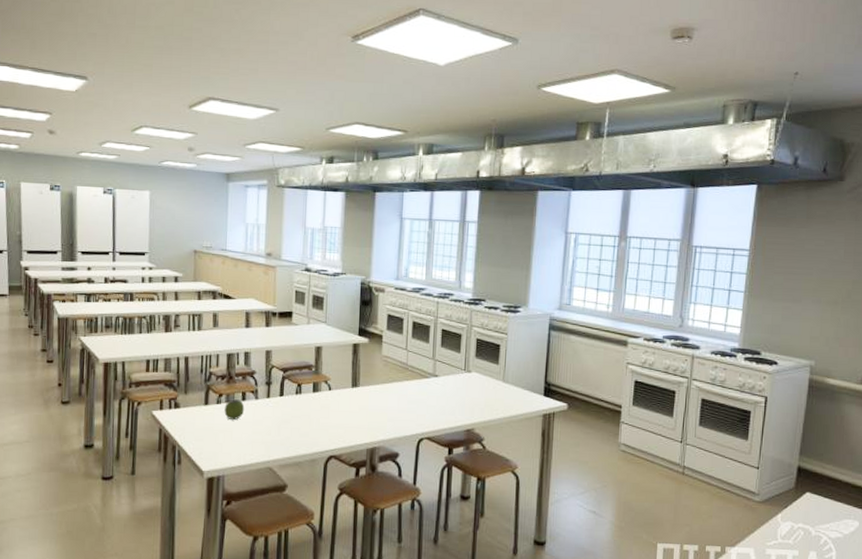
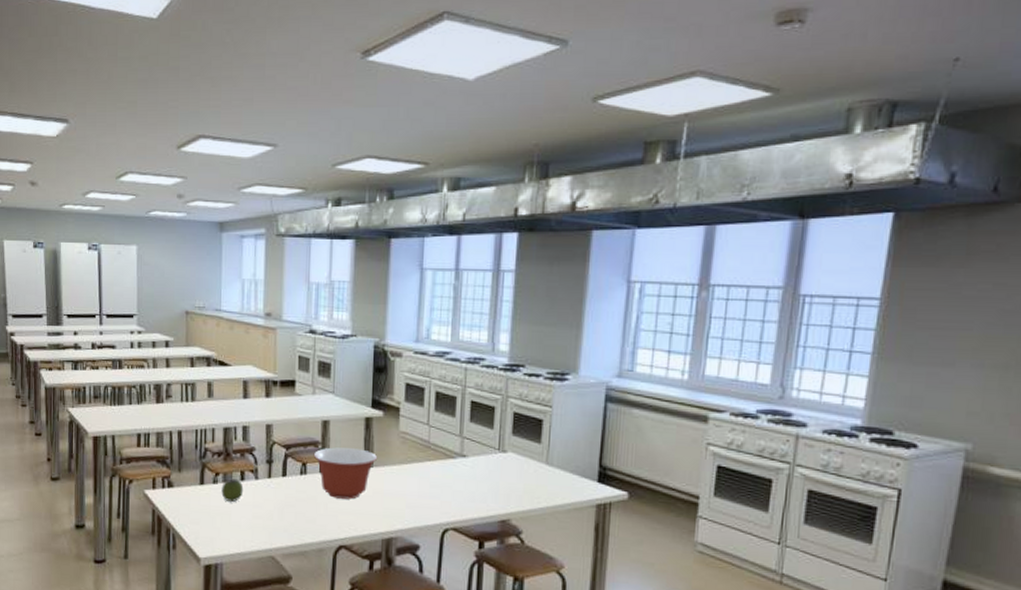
mixing bowl: none [307,370,363,415] -> present [313,447,377,500]

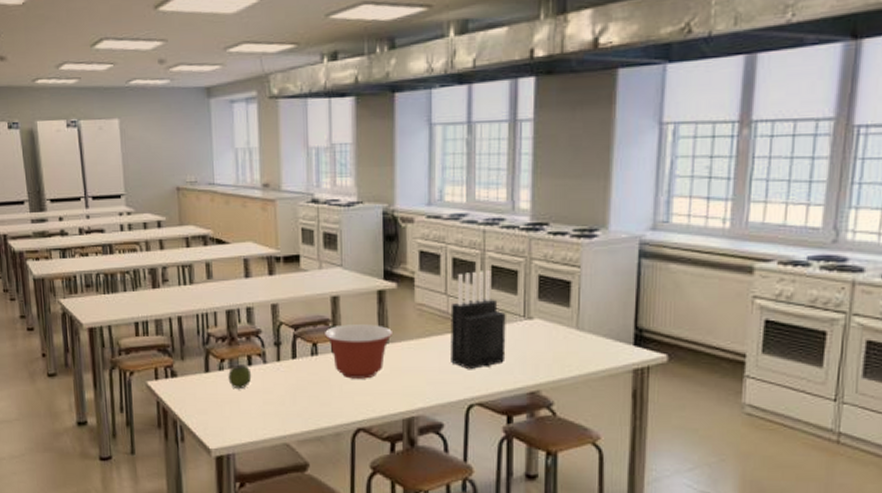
knife block: none [429,404,482,497] -> present [450,269,506,370]

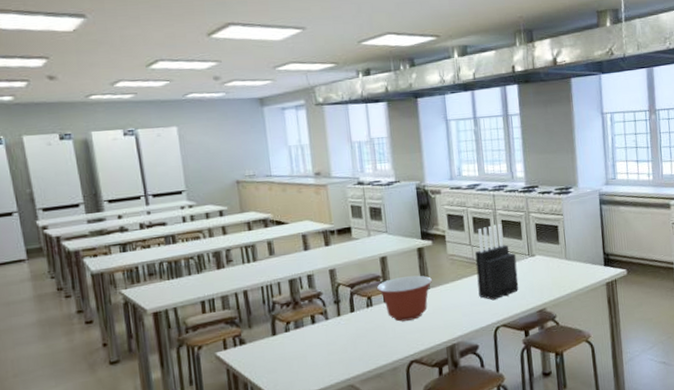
apple: present [228,364,252,388] -> none [294,323,316,345]

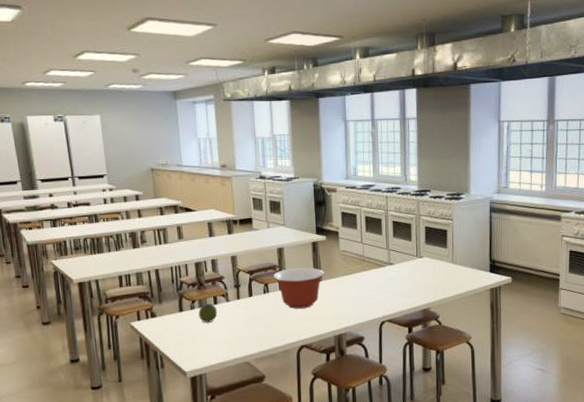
apple: none [294,323,316,345] -> present [198,303,218,323]
knife block: present [474,223,519,301] -> none [365,224,406,297]

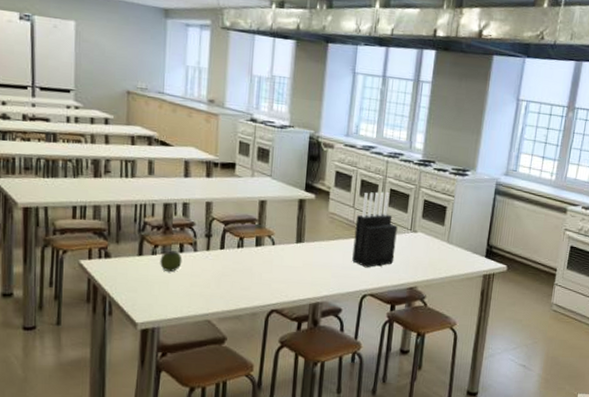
mixing bowl: present [273,267,324,309] -> none [250,224,308,270]
knife block: none [365,224,406,297] -> present [352,191,398,268]

